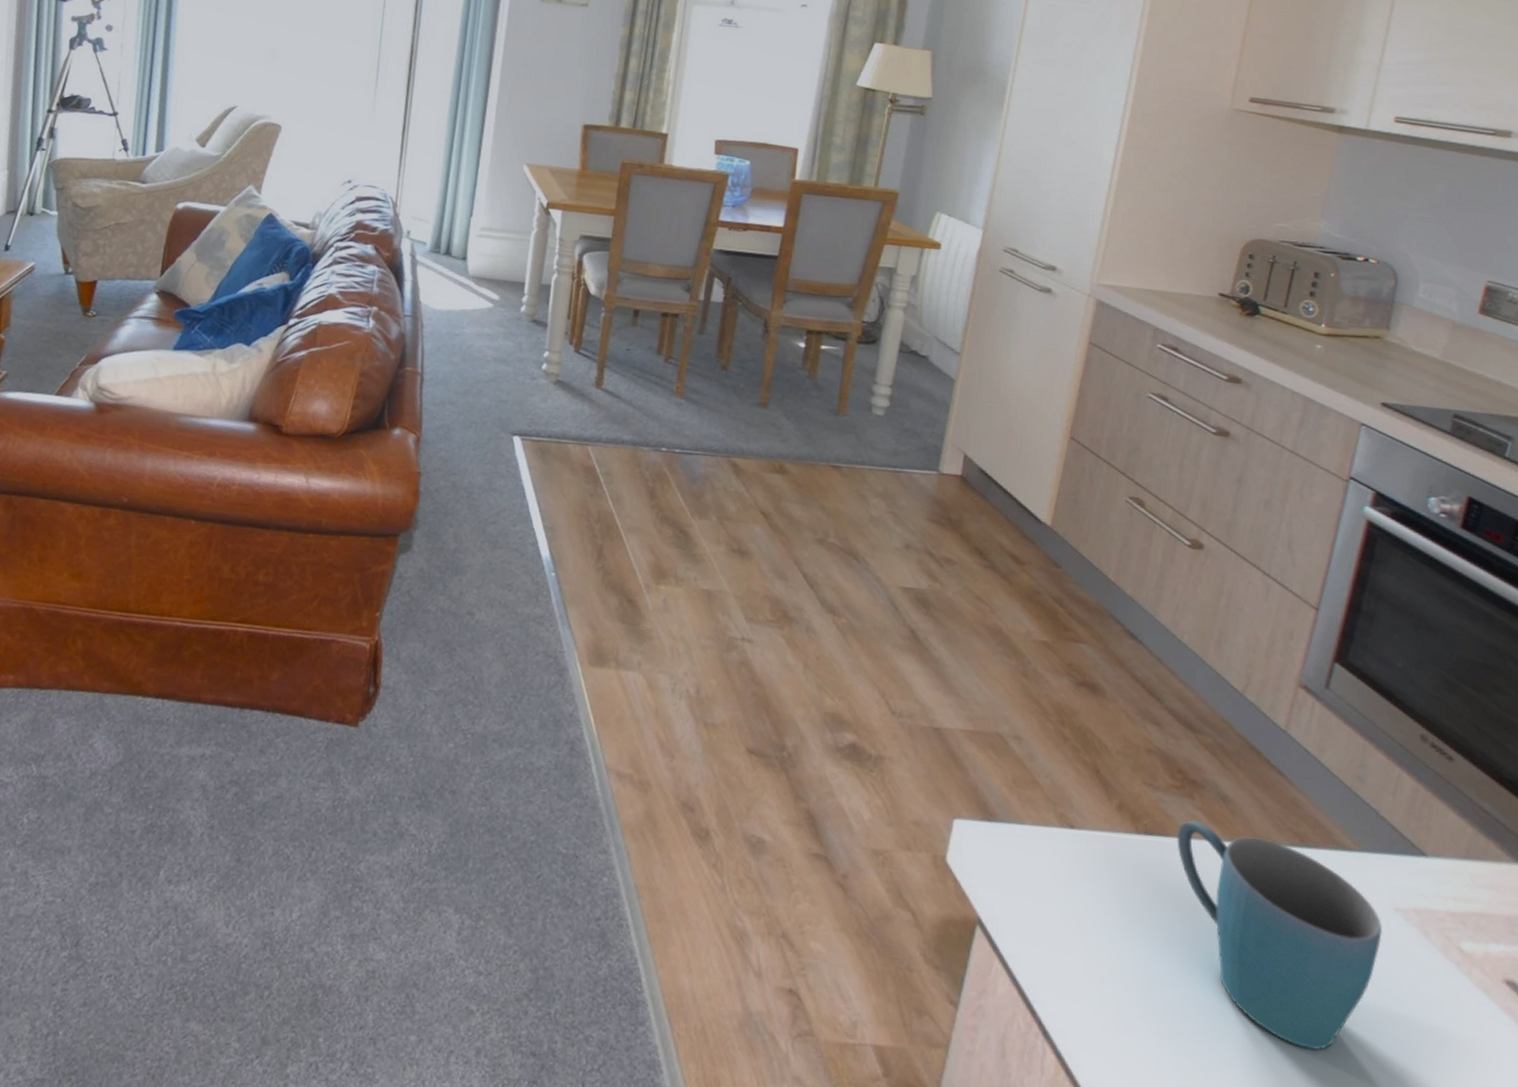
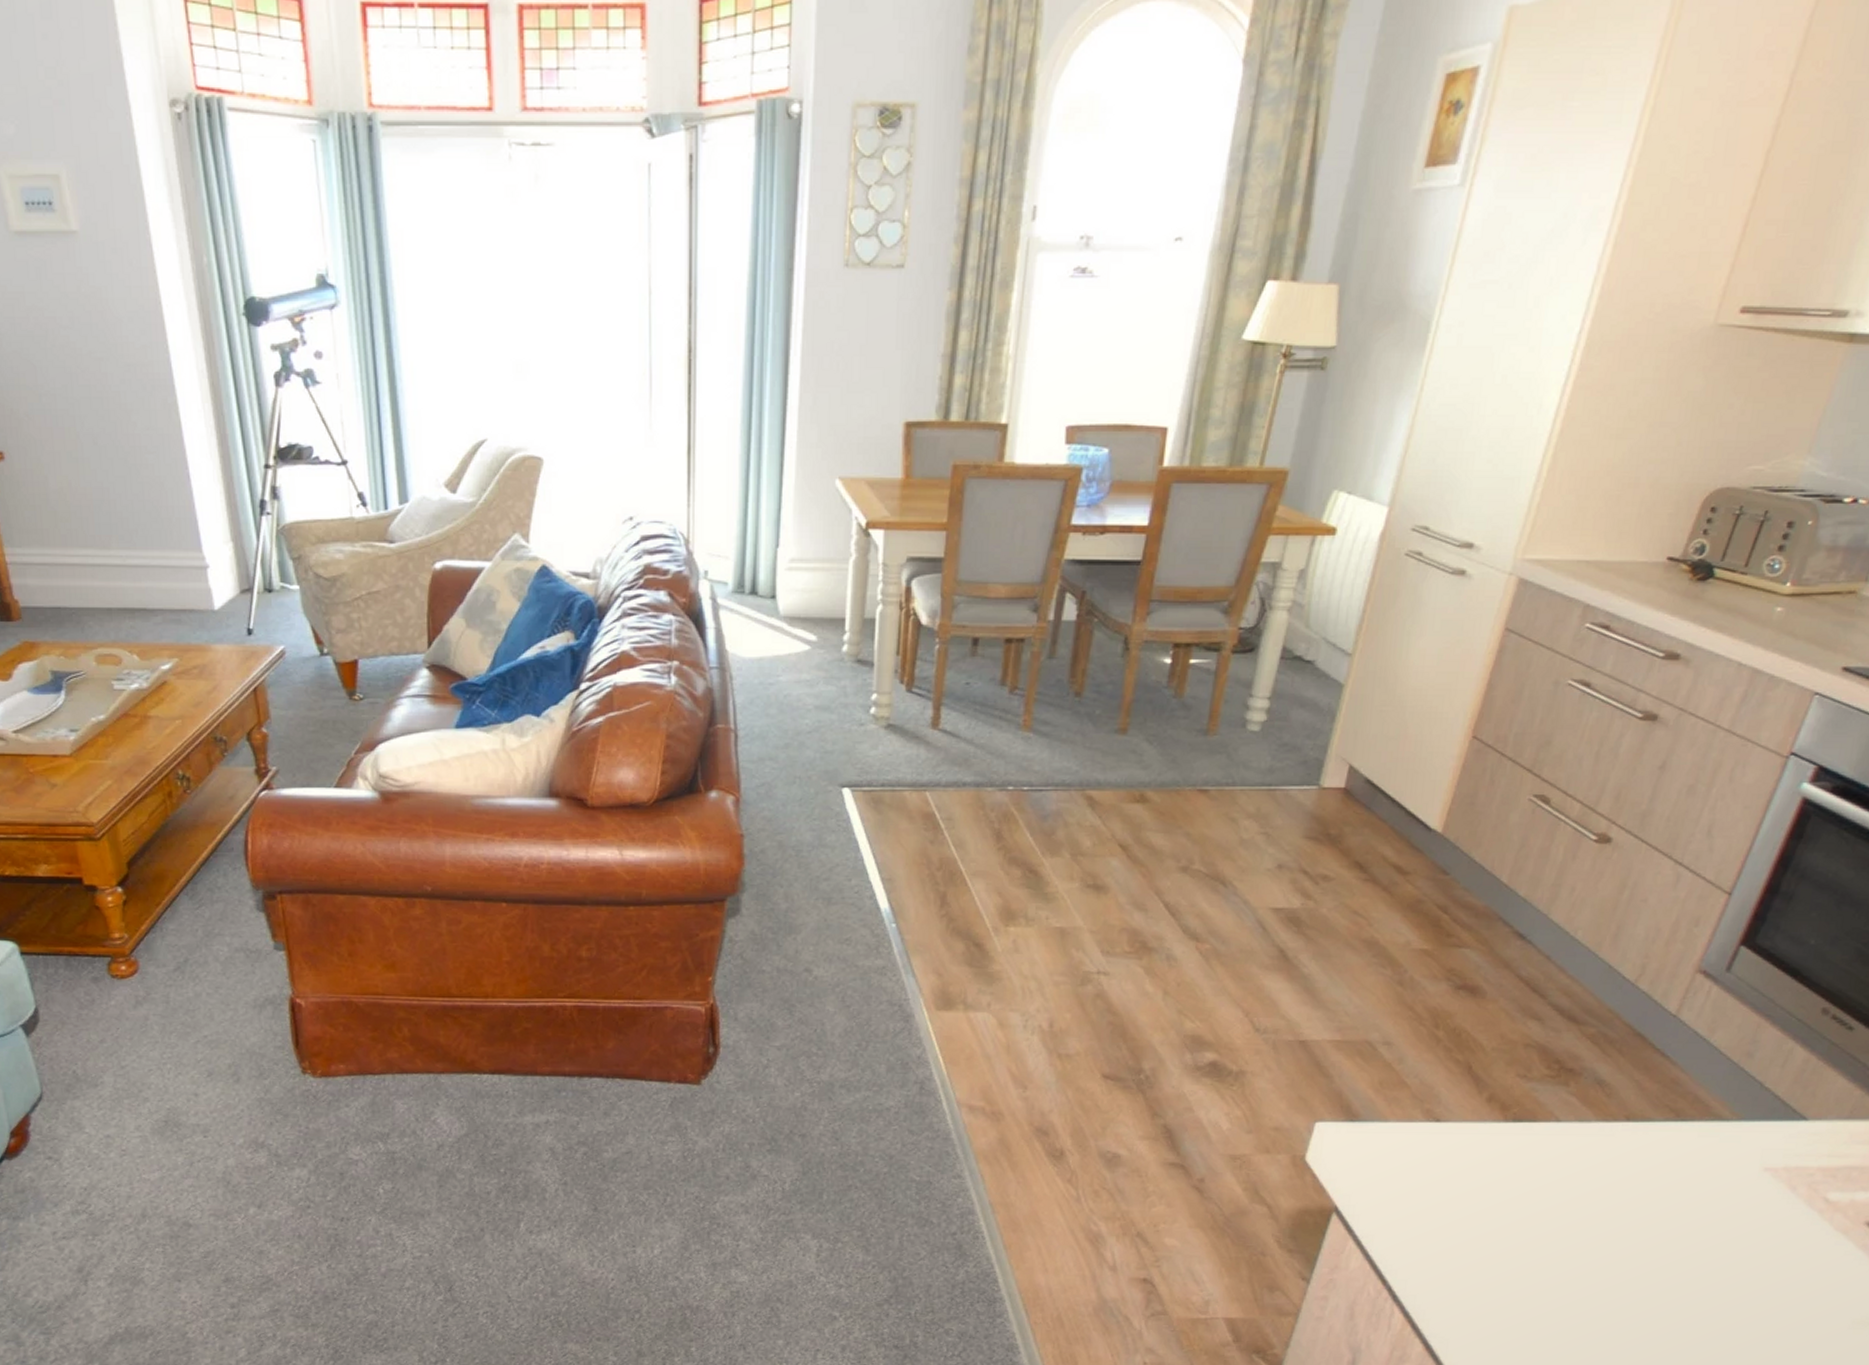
mug: present [1177,820,1383,1051] -> none [1546,1105,1749,1294]

